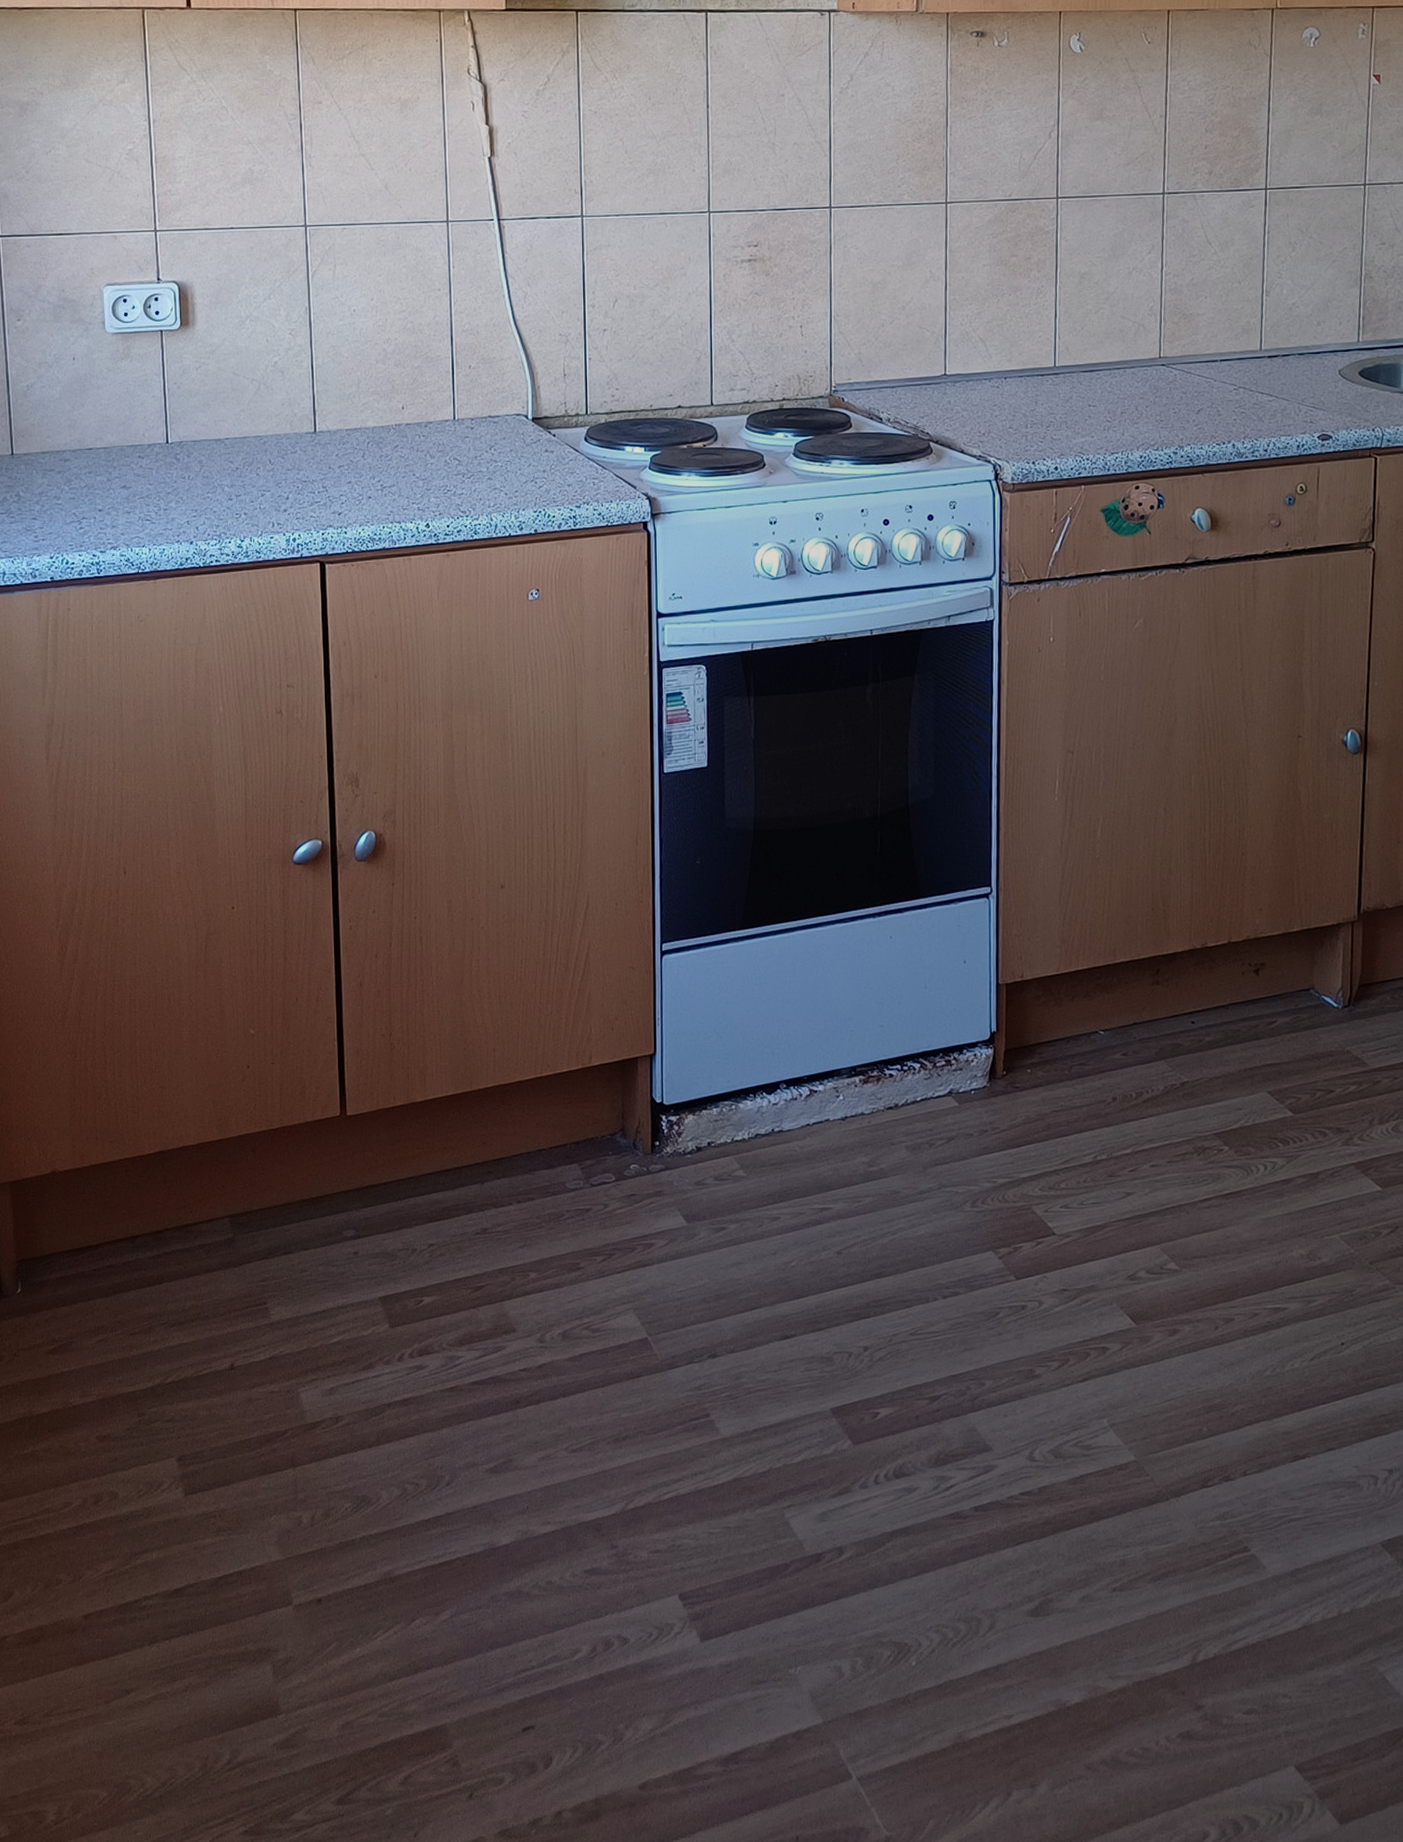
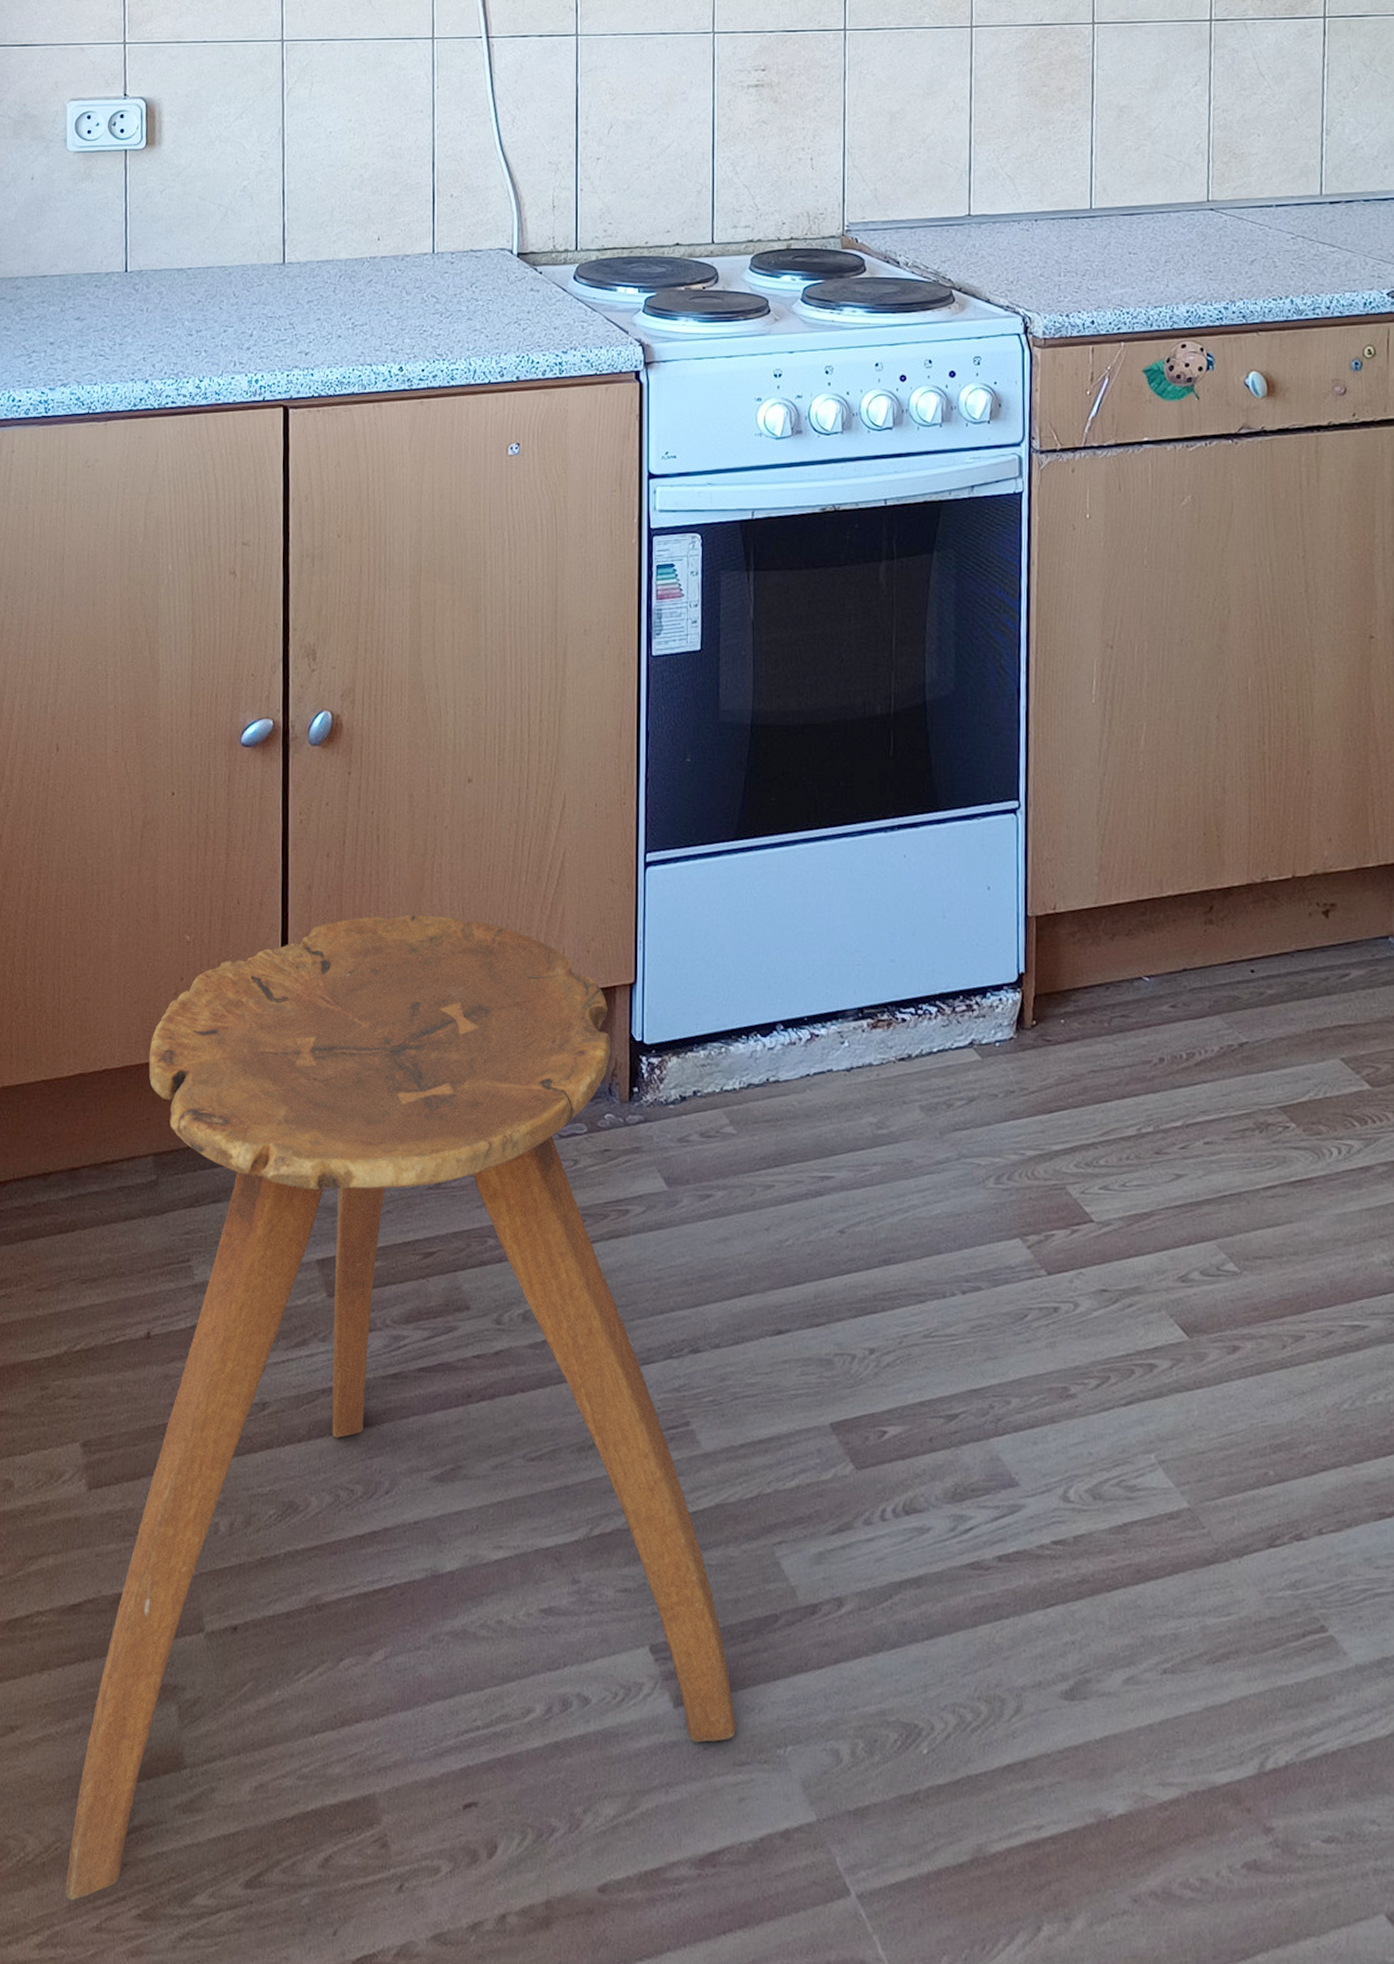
stool: none [180,1004,754,1824] -> present [65,914,737,1901]

